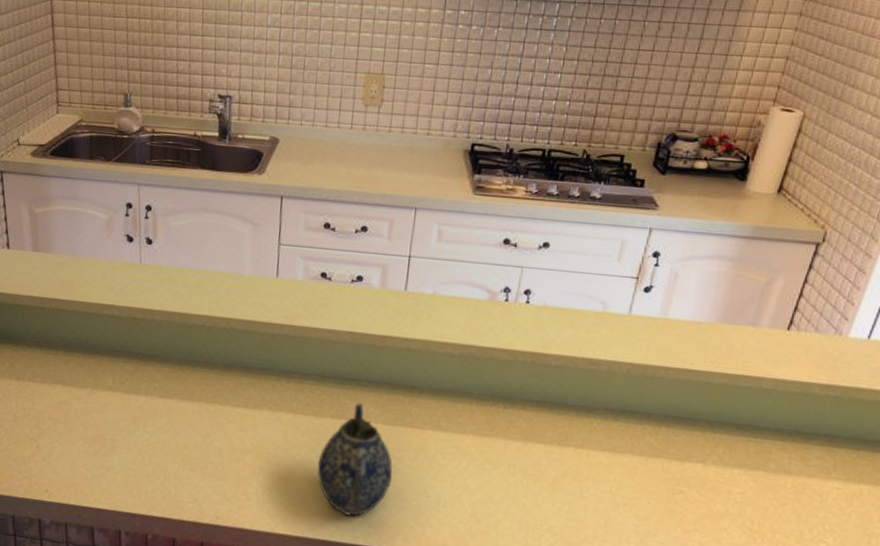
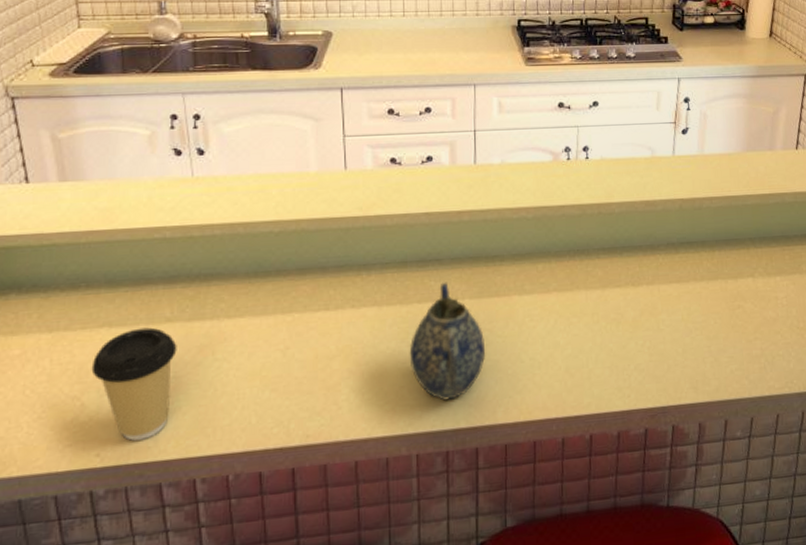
coffee cup: none [46,391,116,487] -> present [91,327,177,441]

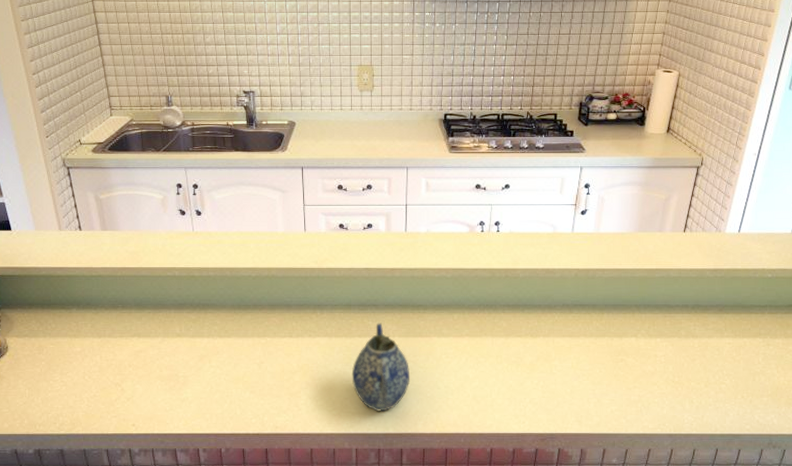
coffee cup: present [91,327,177,441] -> none [127,340,185,418]

